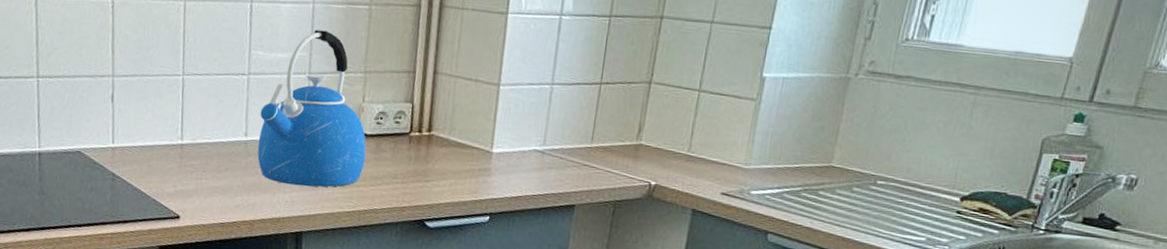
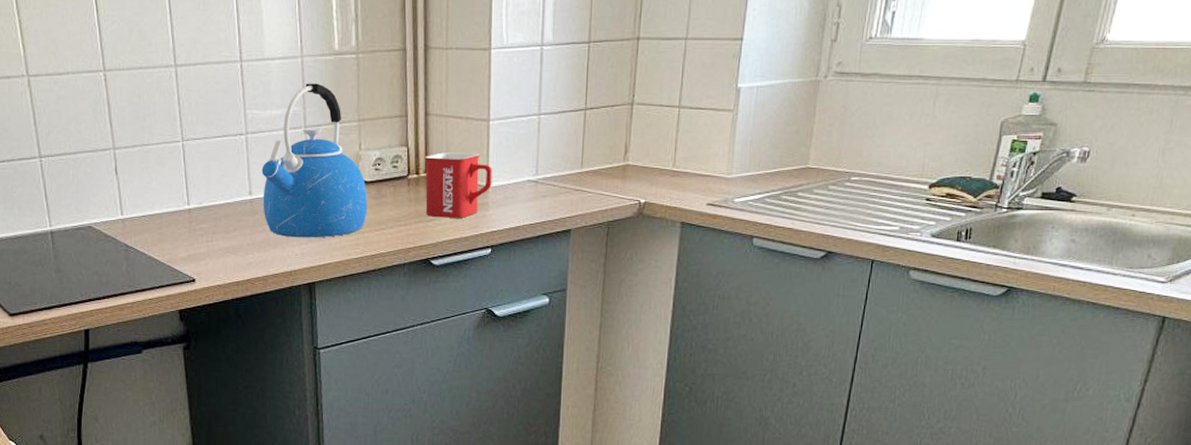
mug: none [425,112,498,182] -> present [424,152,492,218]

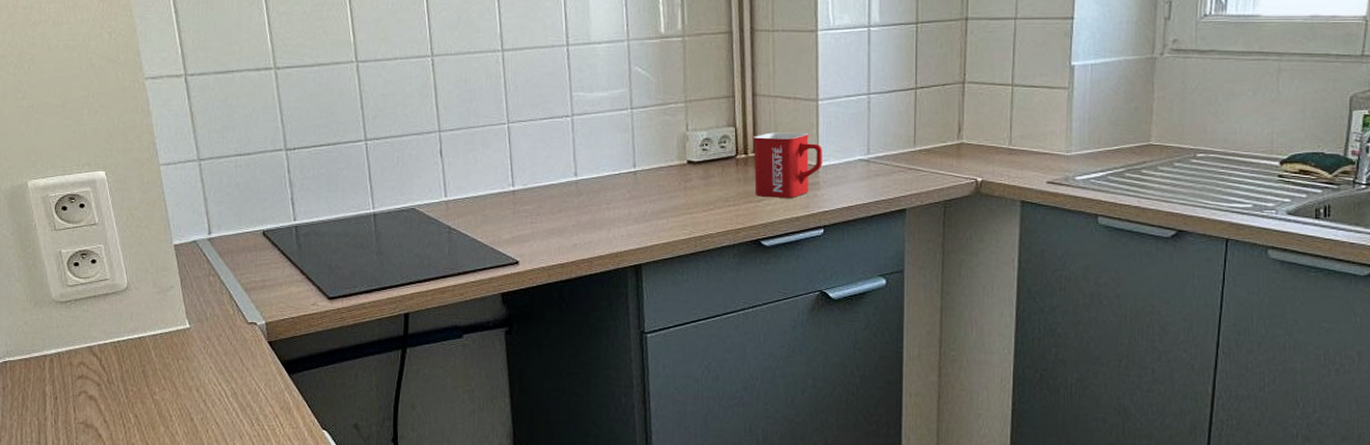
kettle: present [262,83,368,238] -> none [587,66,695,219]

